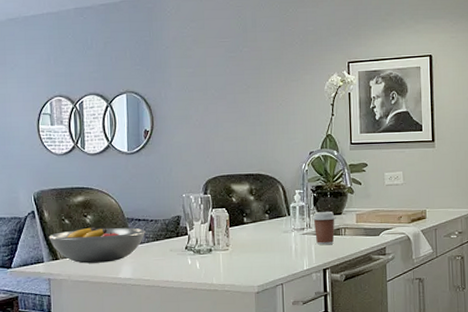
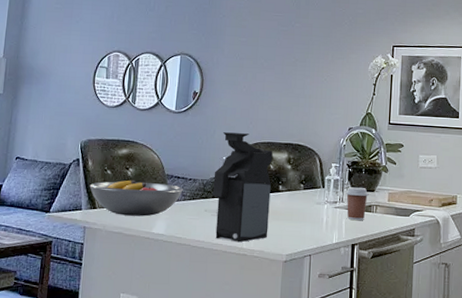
coffee maker: none [175,168,237,279] -> present [211,132,273,243]

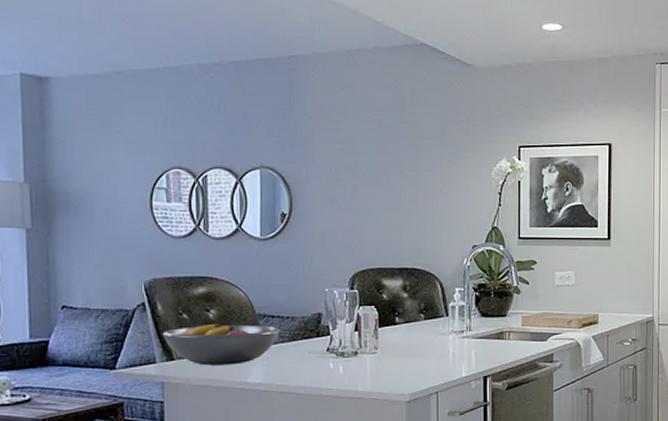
coffee maker: present [211,132,273,243] -> none [315,260,387,385]
coffee cup: present [345,187,369,220] -> none [473,313,500,349]

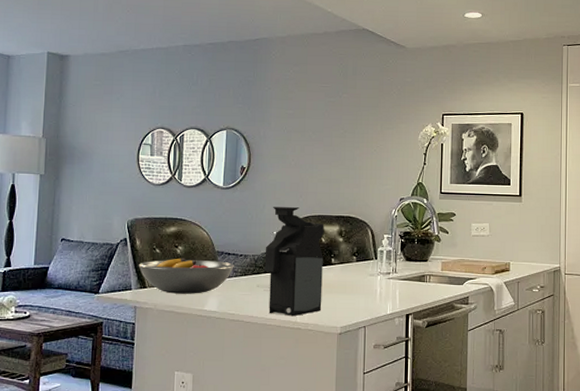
coffee maker: none [315,260,387,385] -> present [263,207,324,317]

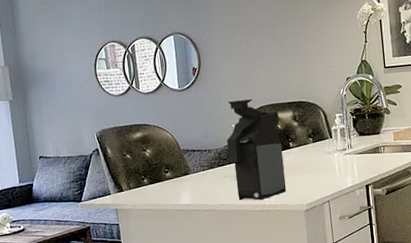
fruit bowl: present [138,258,234,294] -> none [113,158,201,194]

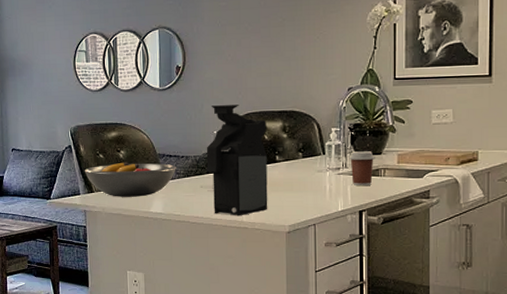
fruit bowl: none [113,158,201,194] -> present [84,162,176,197]
coffee cup: none [352,132,375,163] -> present [349,151,375,185]

